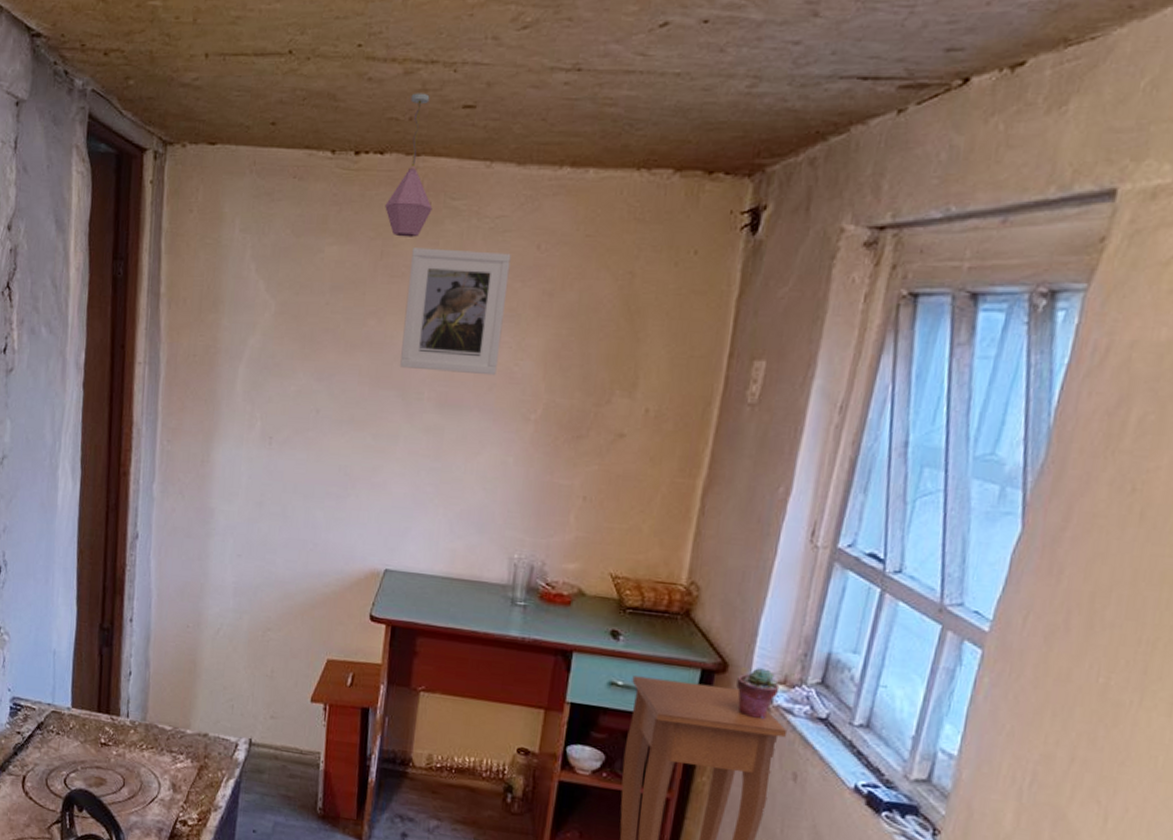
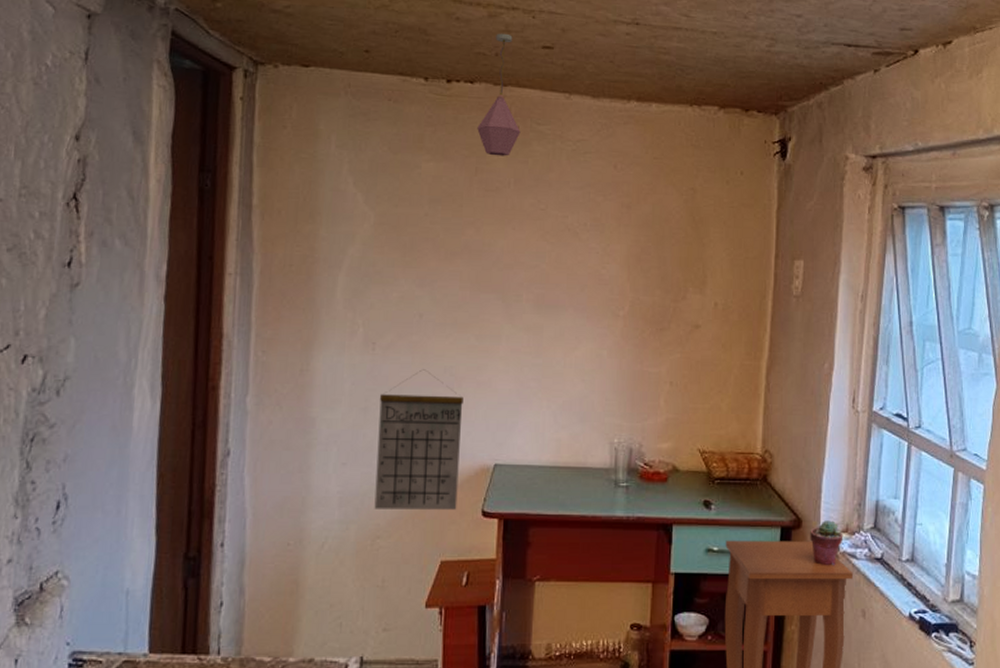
calendar: none [266,467,357,611] -> present [374,369,463,510]
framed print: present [400,248,511,376] -> none [499,165,592,278]

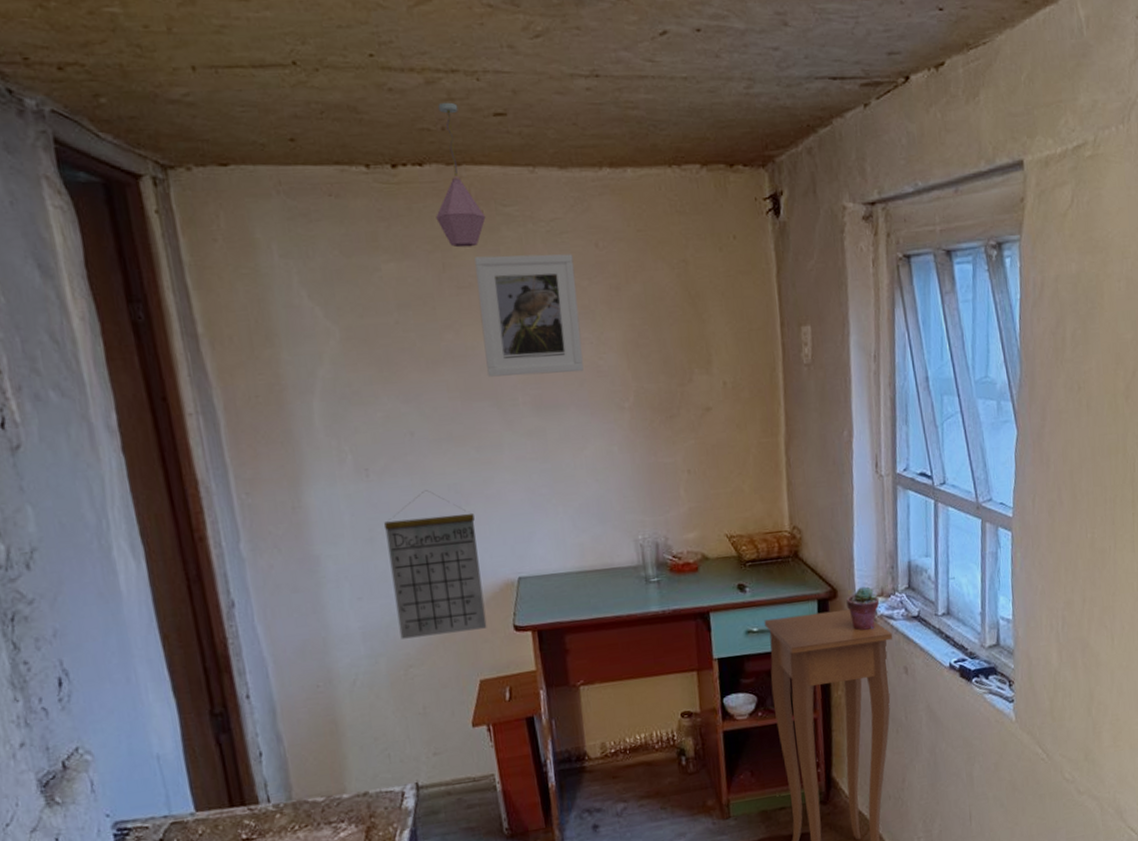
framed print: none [499,165,592,278] -> present [474,254,584,377]

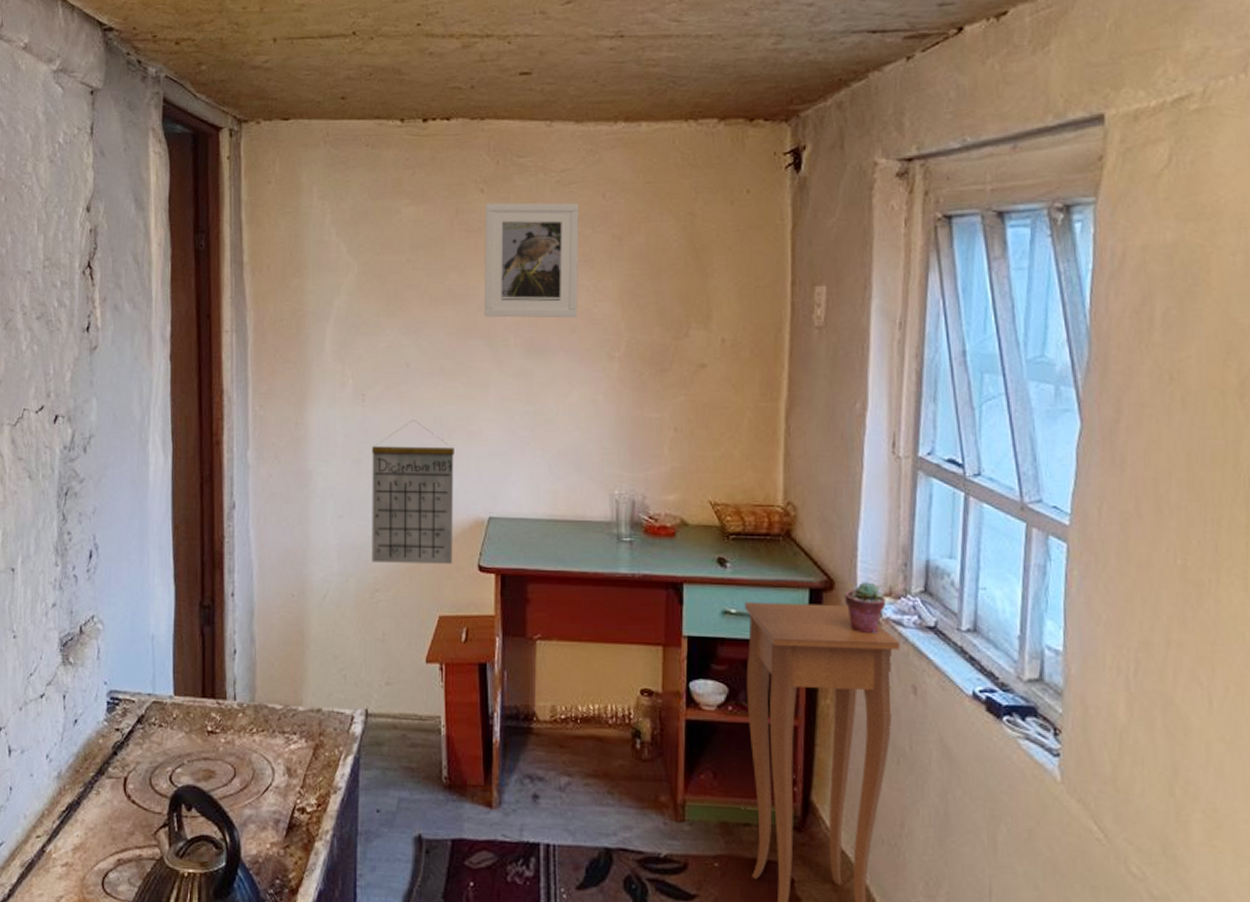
pendant light: present [436,102,486,248] -> none [456,63,501,195]

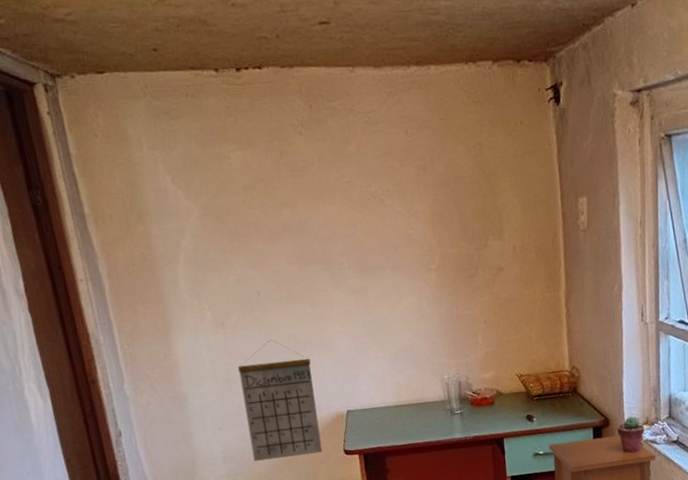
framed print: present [484,202,579,318] -> none [306,140,397,245]

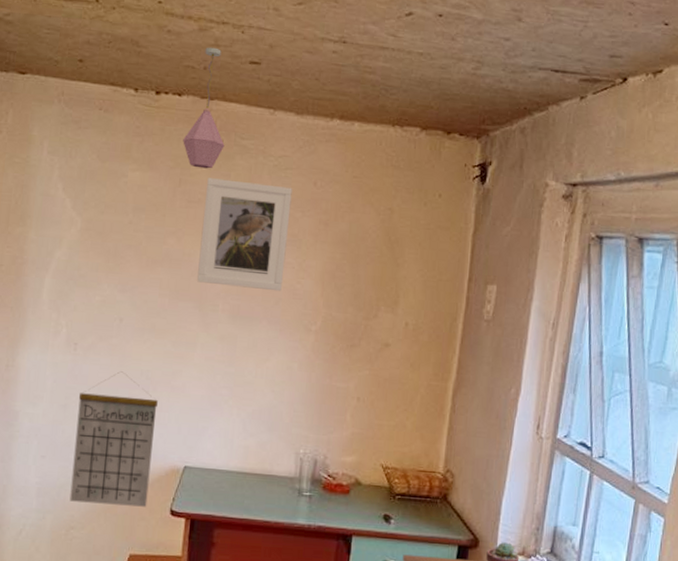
pendant light: none [273,13,315,137] -> present [183,47,225,169]
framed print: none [306,140,397,245] -> present [197,178,292,292]

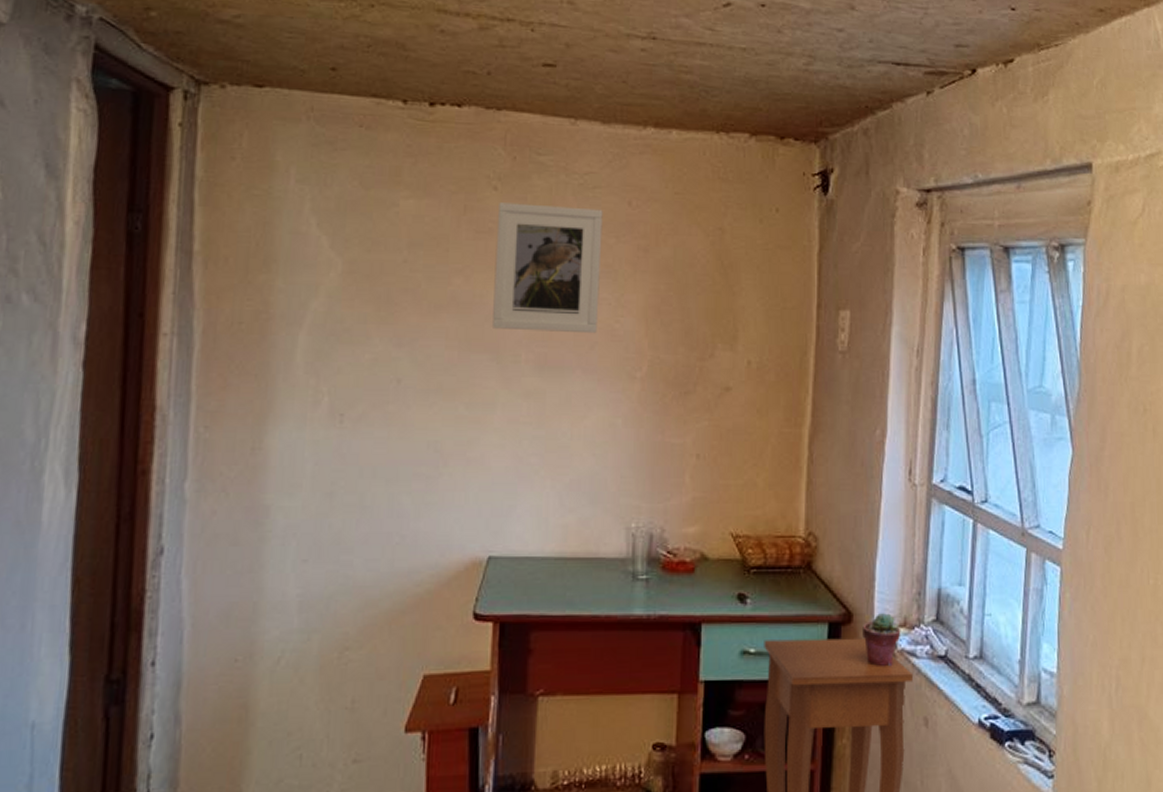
calendar: present [69,371,158,507] -> none [342,445,451,615]
pendant light: present [183,47,225,169] -> none [466,48,518,192]

